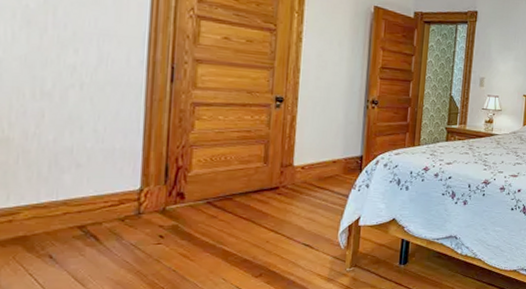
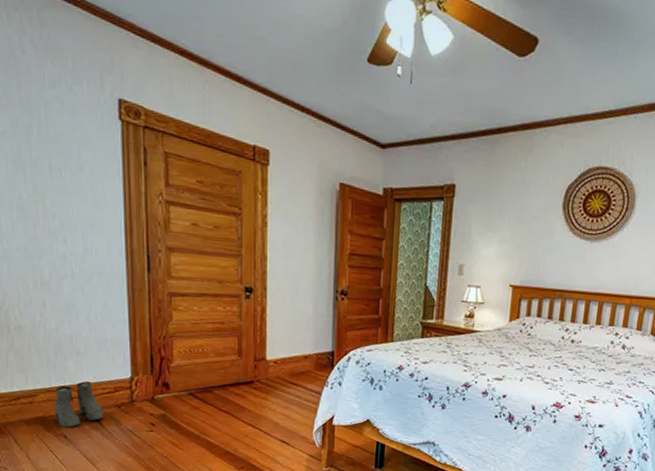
boots: none [39,195,102,247] -> present [53,381,103,428]

